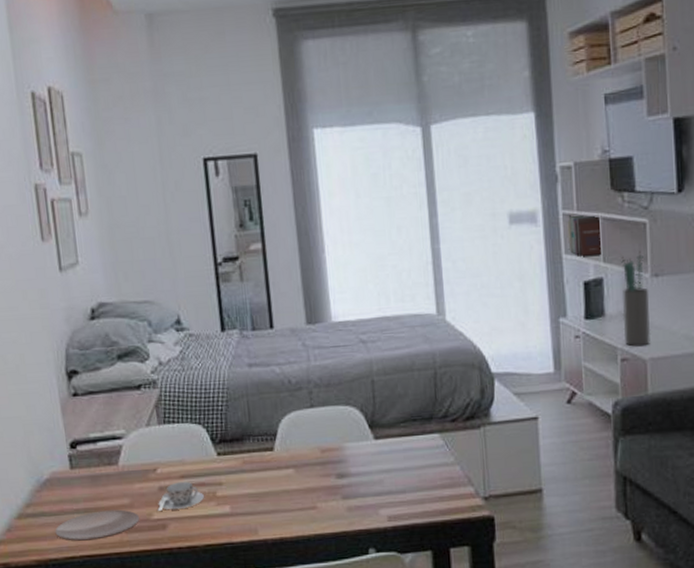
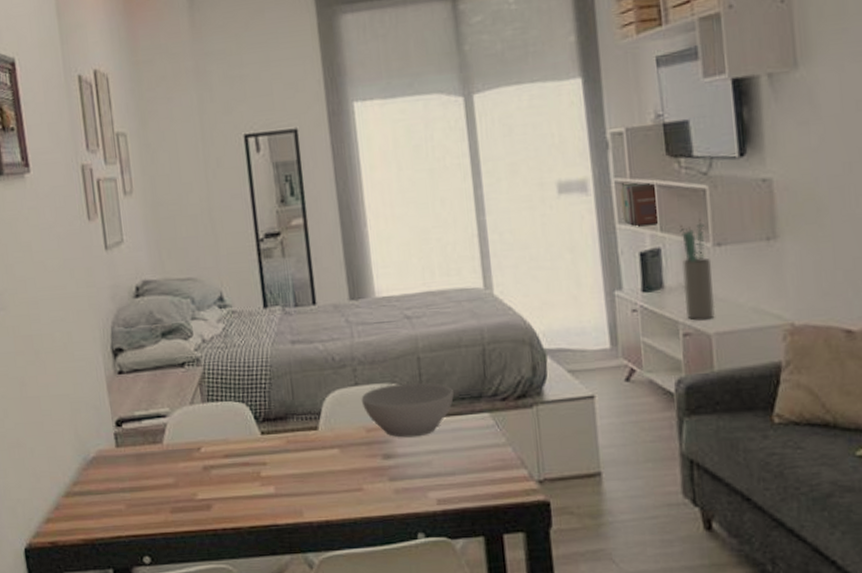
plate: present [55,509,140,541] -> none [101,489,185,521]
teacup: present [157,481,205,511] -> none [202,461,249,491]
bowl: none [316,404,406,458] -> present [361,382,454,438]

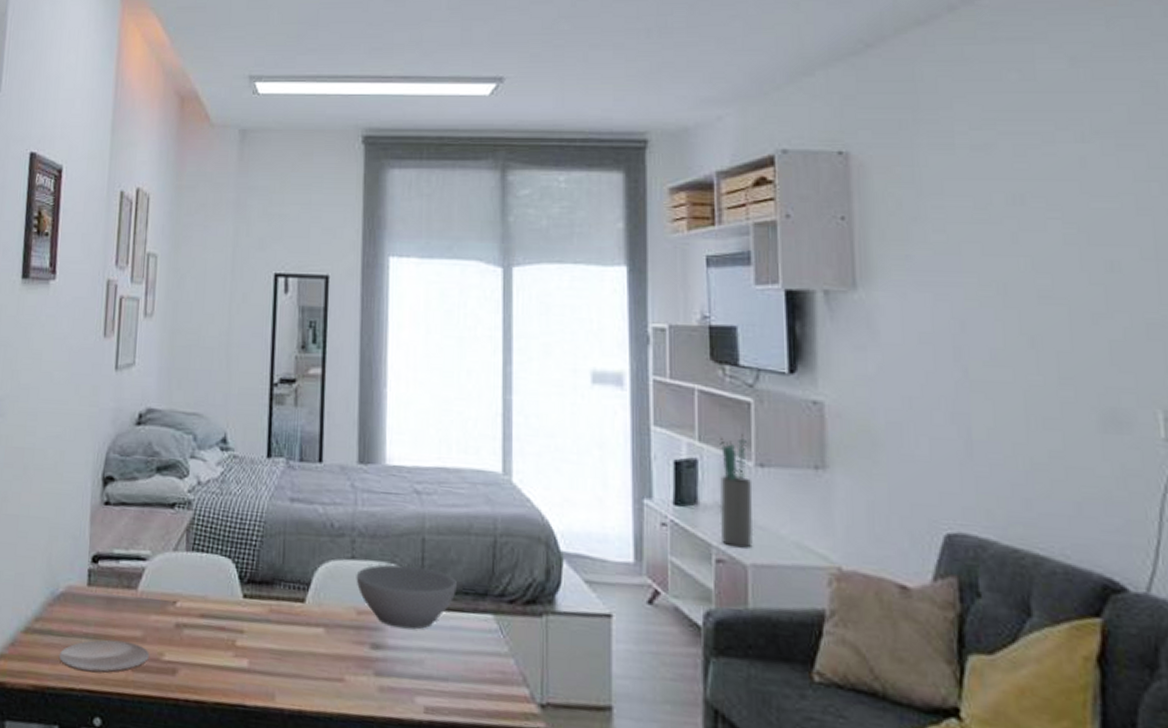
plate: none [101,489,185,521] -> present [59,639,150,674]
books: present [621,183,658,227] -> none [659,383,699,433]

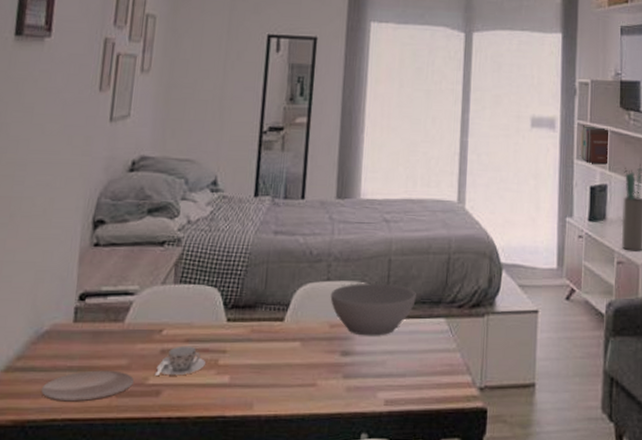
teacup: none [170,621,223,654] -> present [154,345,207,376]
books: none [659,383,699,433] -> present [581,125,611,164]

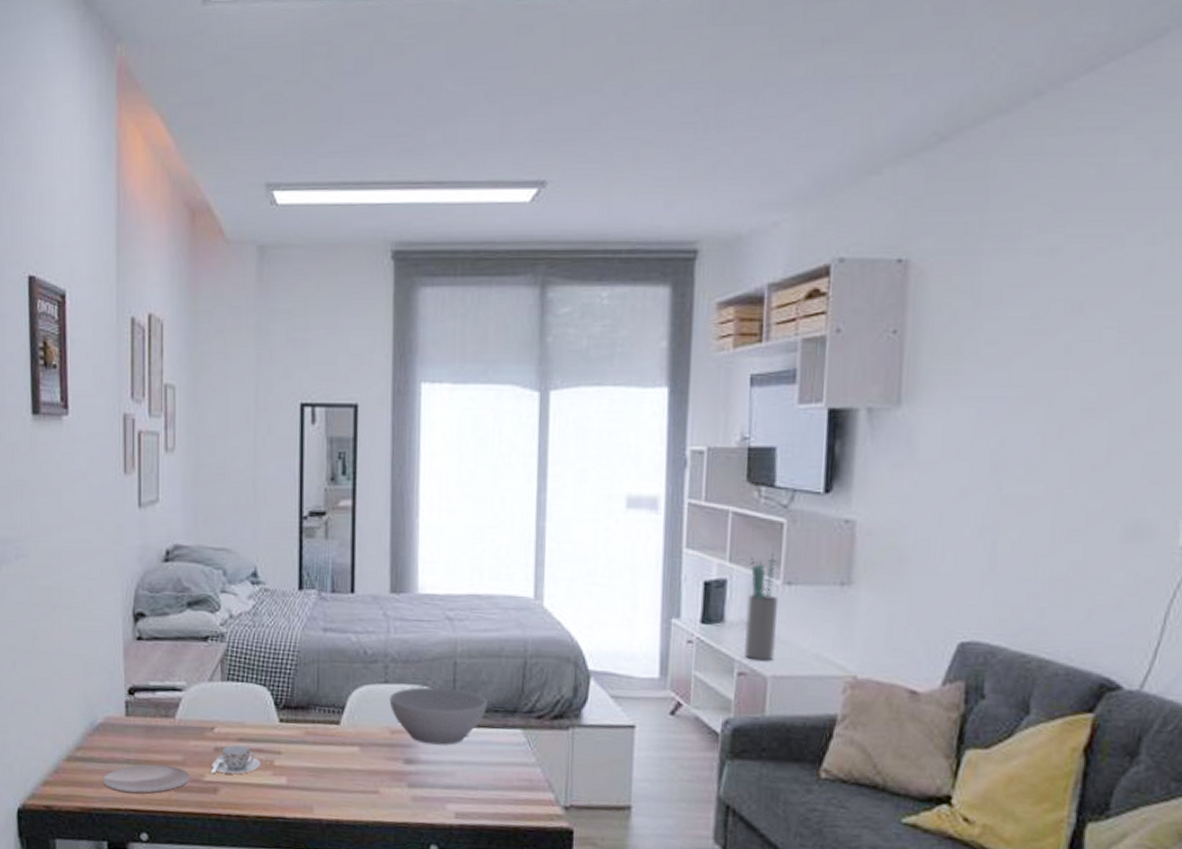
books: present [581,125,611,164] -> none [692,506,733,554]

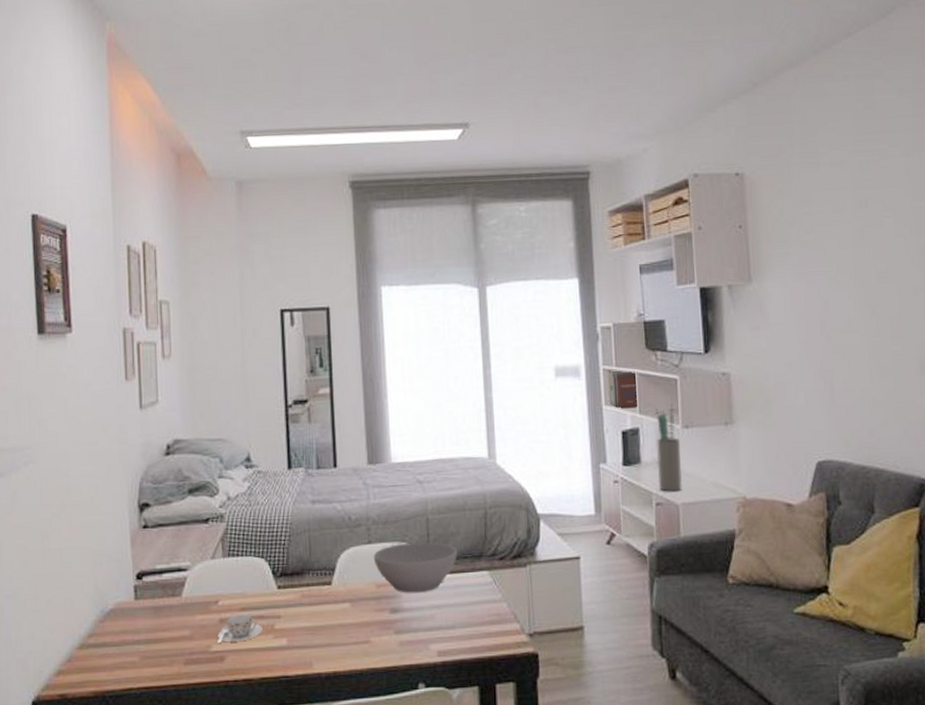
plate: present [102,764,191,795] -> none [114,641,199,673]
books: none [692,506,733,554] -> present [608,370,638,409]

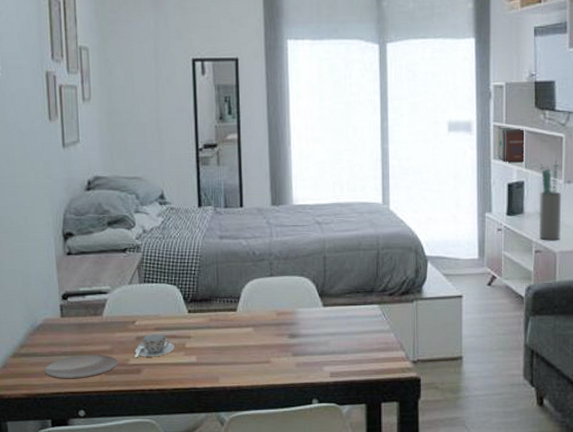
plate: none [114,641,199,673] -> present [44,354,119,379]
bowl: present [373,542,457,593] -> none [275,277,351,321]

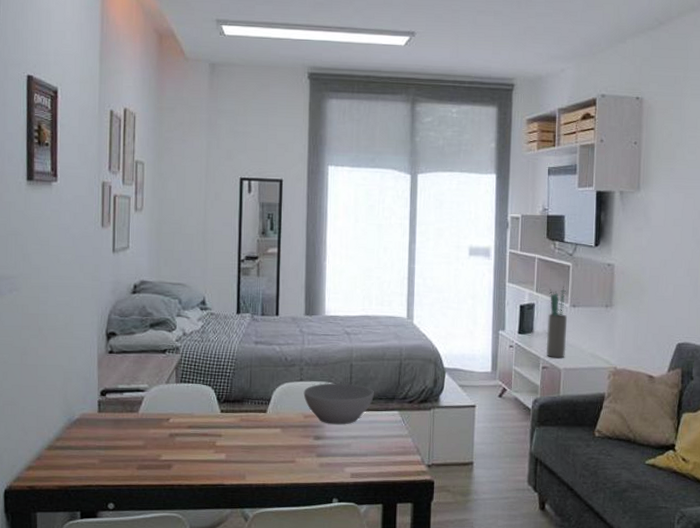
plate: present [44,354,119,379] -> none [77,449,151,473]
teacup: present [134,333,176,357] -> none [166,431,206,454]
bowl: none [275,277,351,321] -> present [303,383,374,425]
books: present [498,127,526,163] -> none [512,254,538,287]

